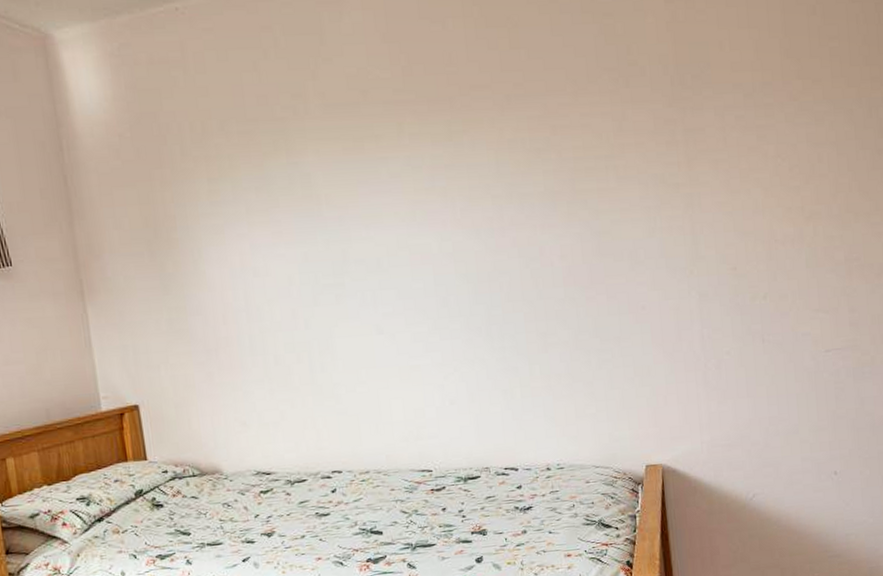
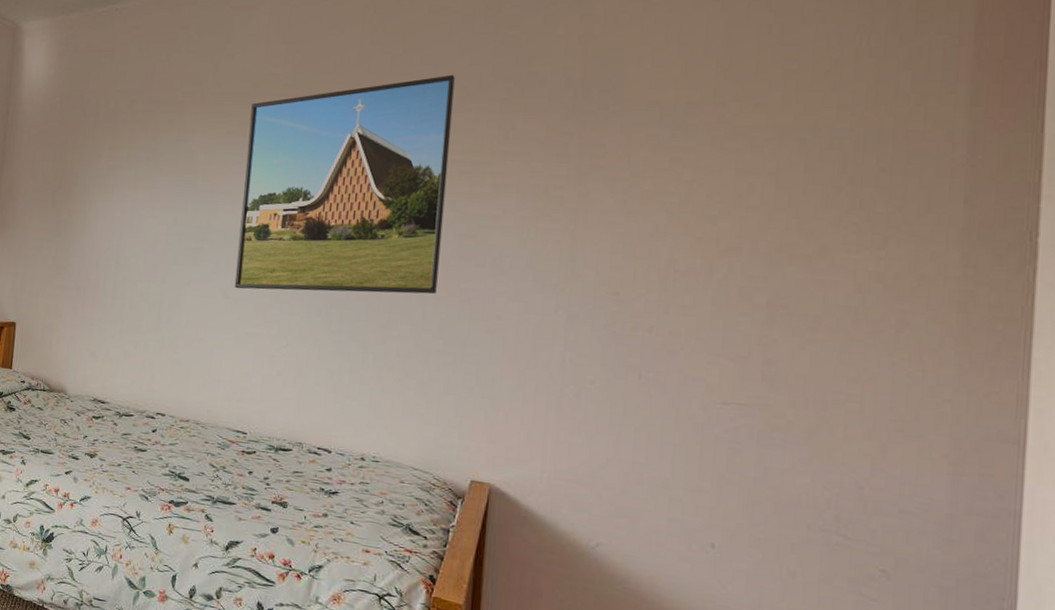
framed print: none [364,68,585,322] -> present [234,74,456,295]

